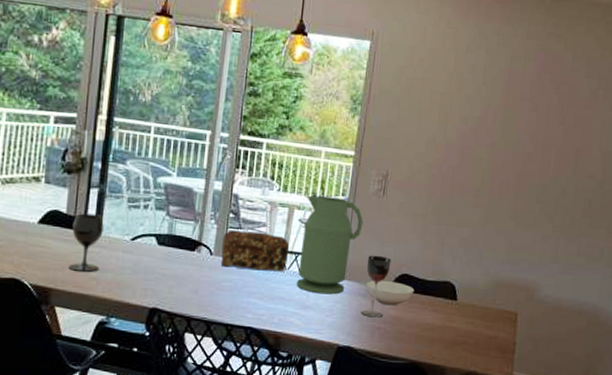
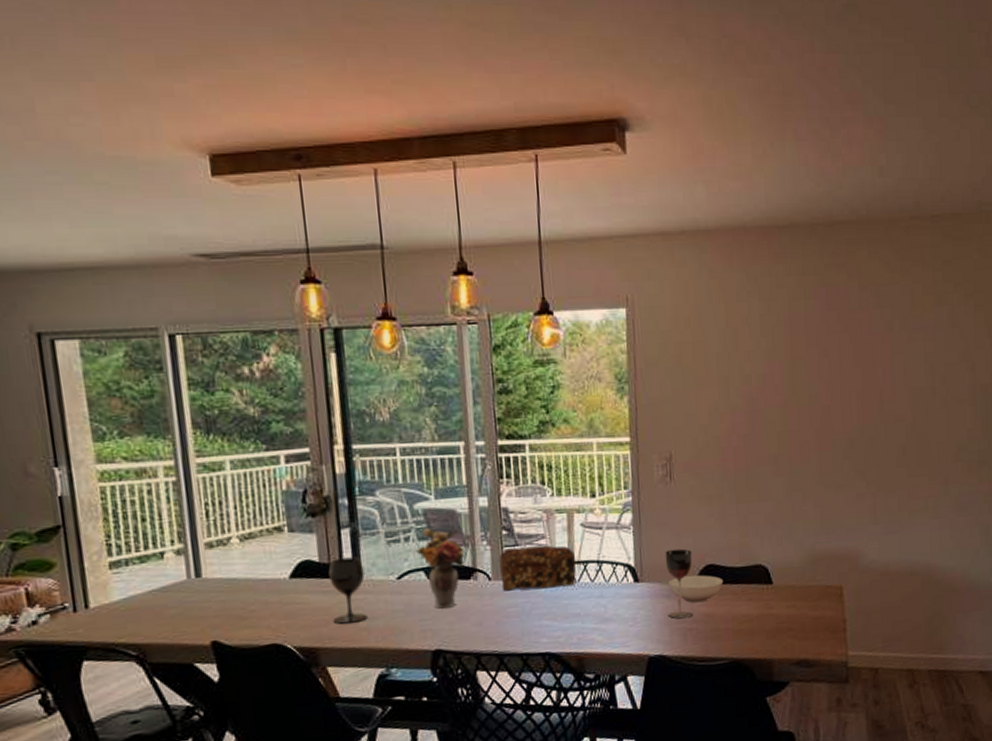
flower arrangement: none [151,199,194,273] -> present [415,527,466,609]
water jug: present [296,195,364,295] -> none [585,492,654,603]

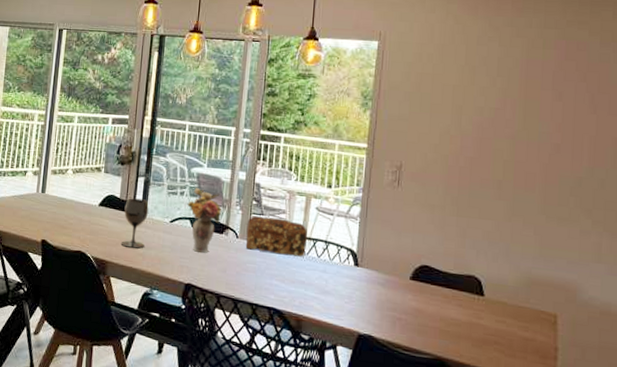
wineglass: present [665,548,693,619] -> none [380,244,410,308]
bowl: present [668,575,724,603] -> none [384,270,436,298]

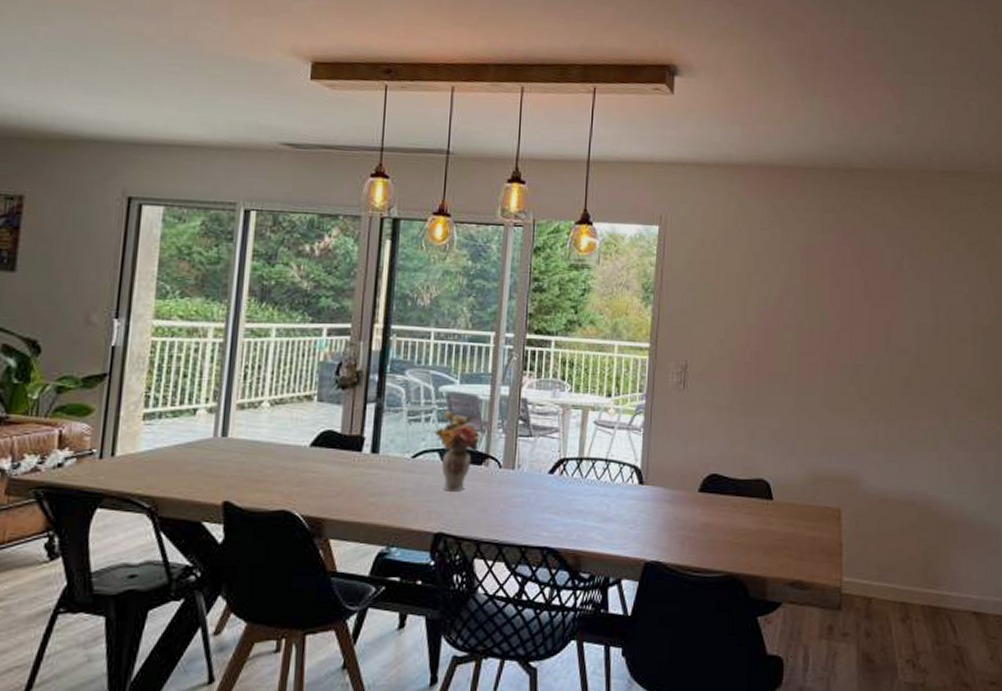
wine glass: present [120,198,149,249] -> none [343,432,382,497]
bread loaf: present [245,216,308,257] -> none [511,439,586,482]

